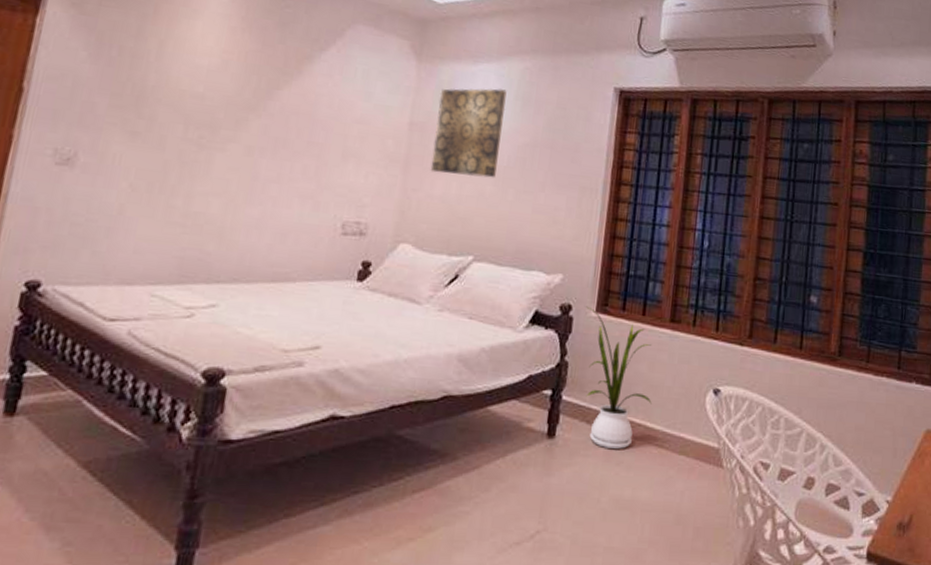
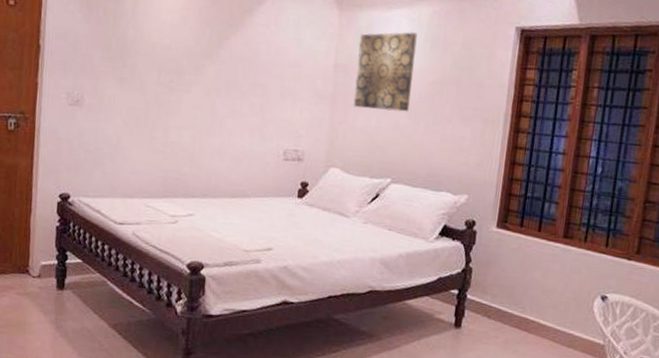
house plant: present [585,306,652,449] -> none [487,222,546,340]

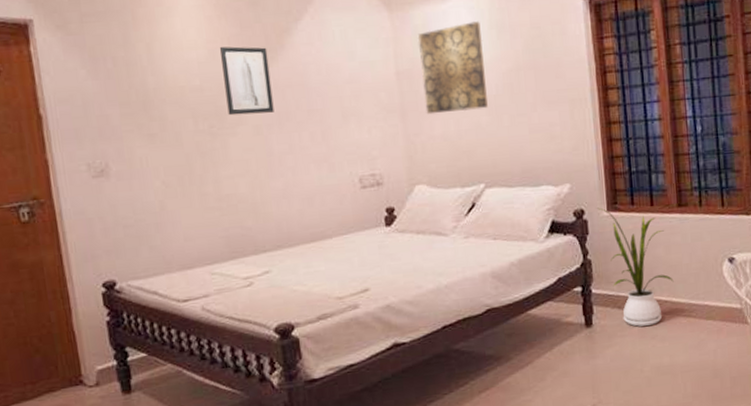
wall art: none [187,15,230,79] -> present [220,46,274,116]
house plant: none [487,222,546,340] -> present [596,207,674,327]

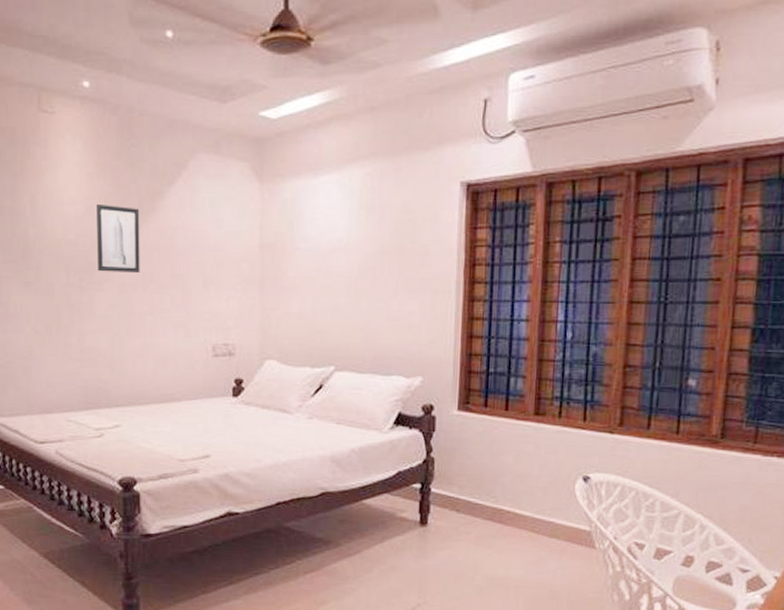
wall art: present [417,21,488,115] -> none [284,199,351,291]
house plant: present [596,207,674,327] -> none [447,405,520,534]

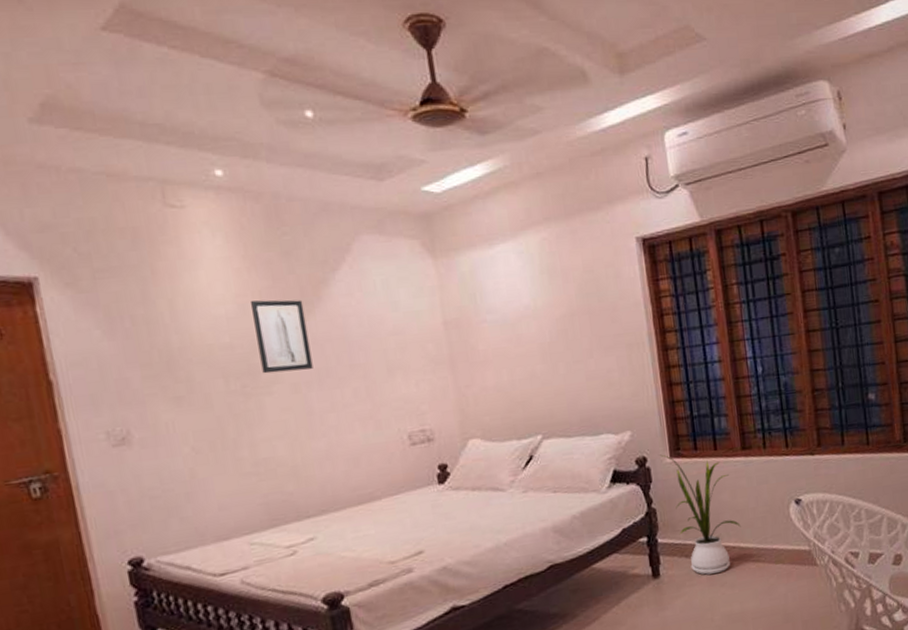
house plant: none [447,405,520,534] -> present [659,454,741,575]

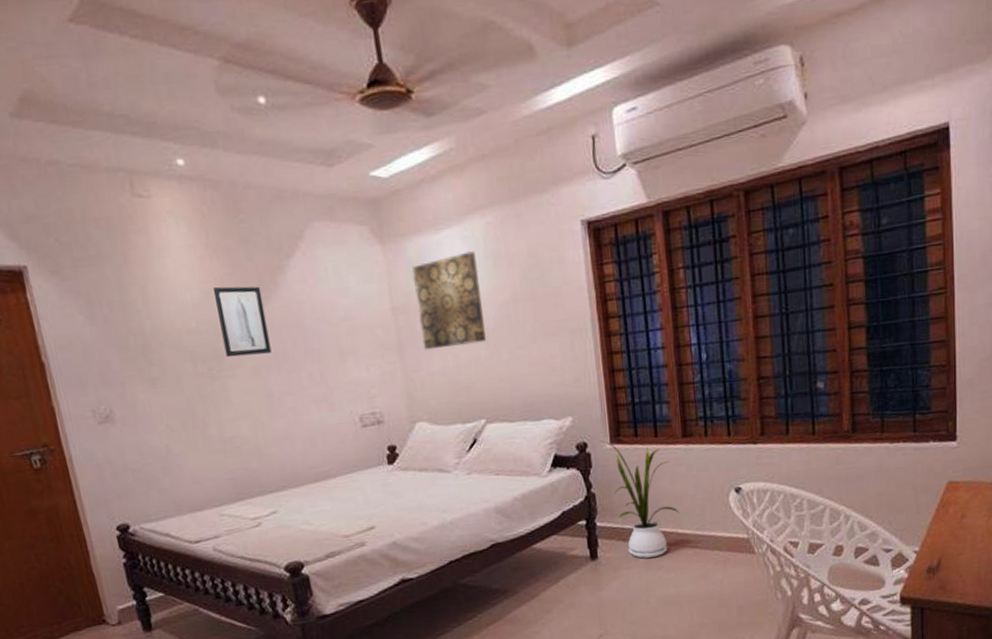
wall art: none [465,266,542,365] -> present [411,251,486,350]

